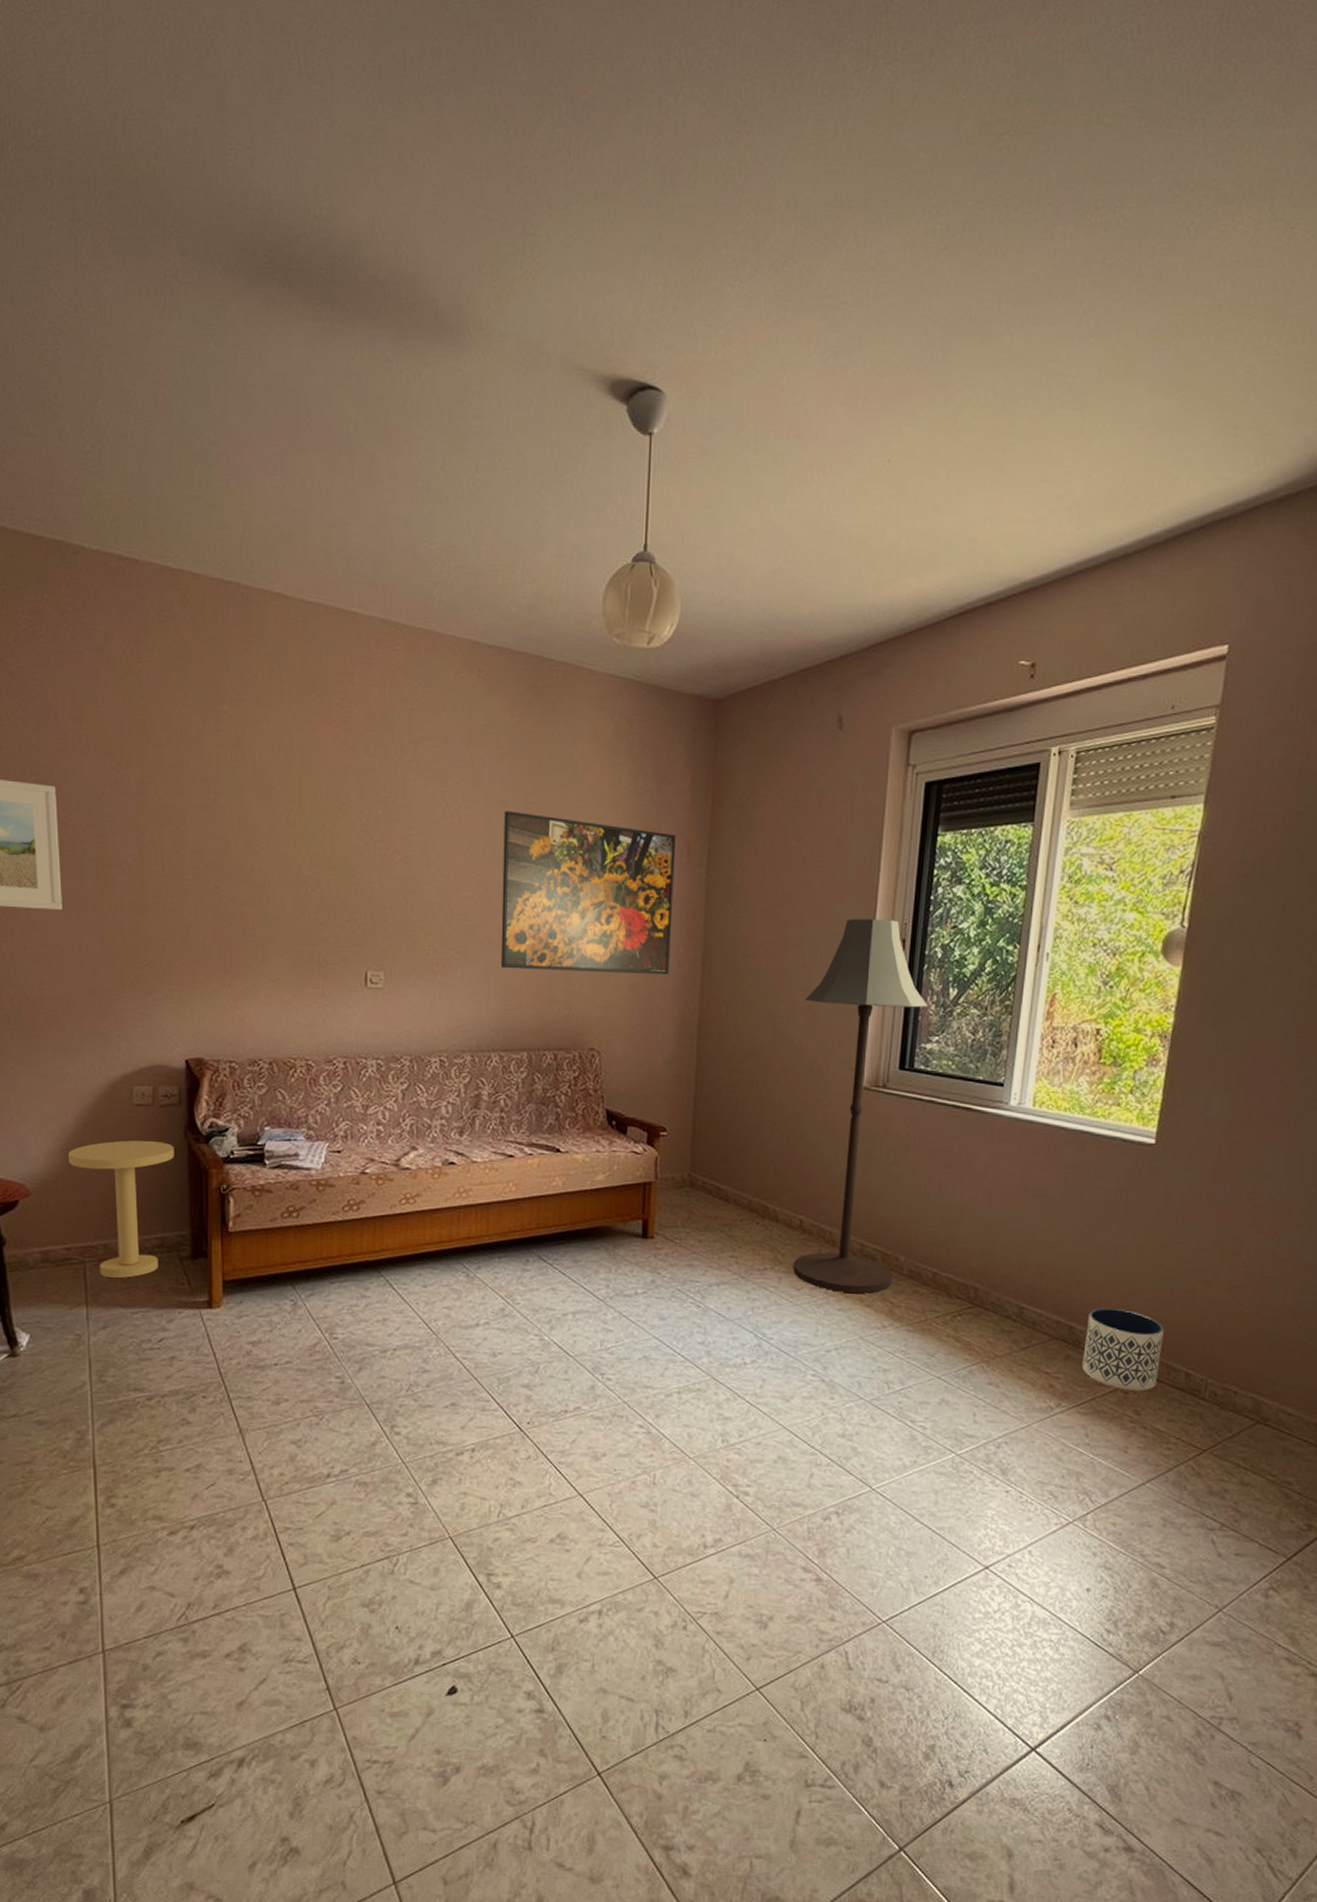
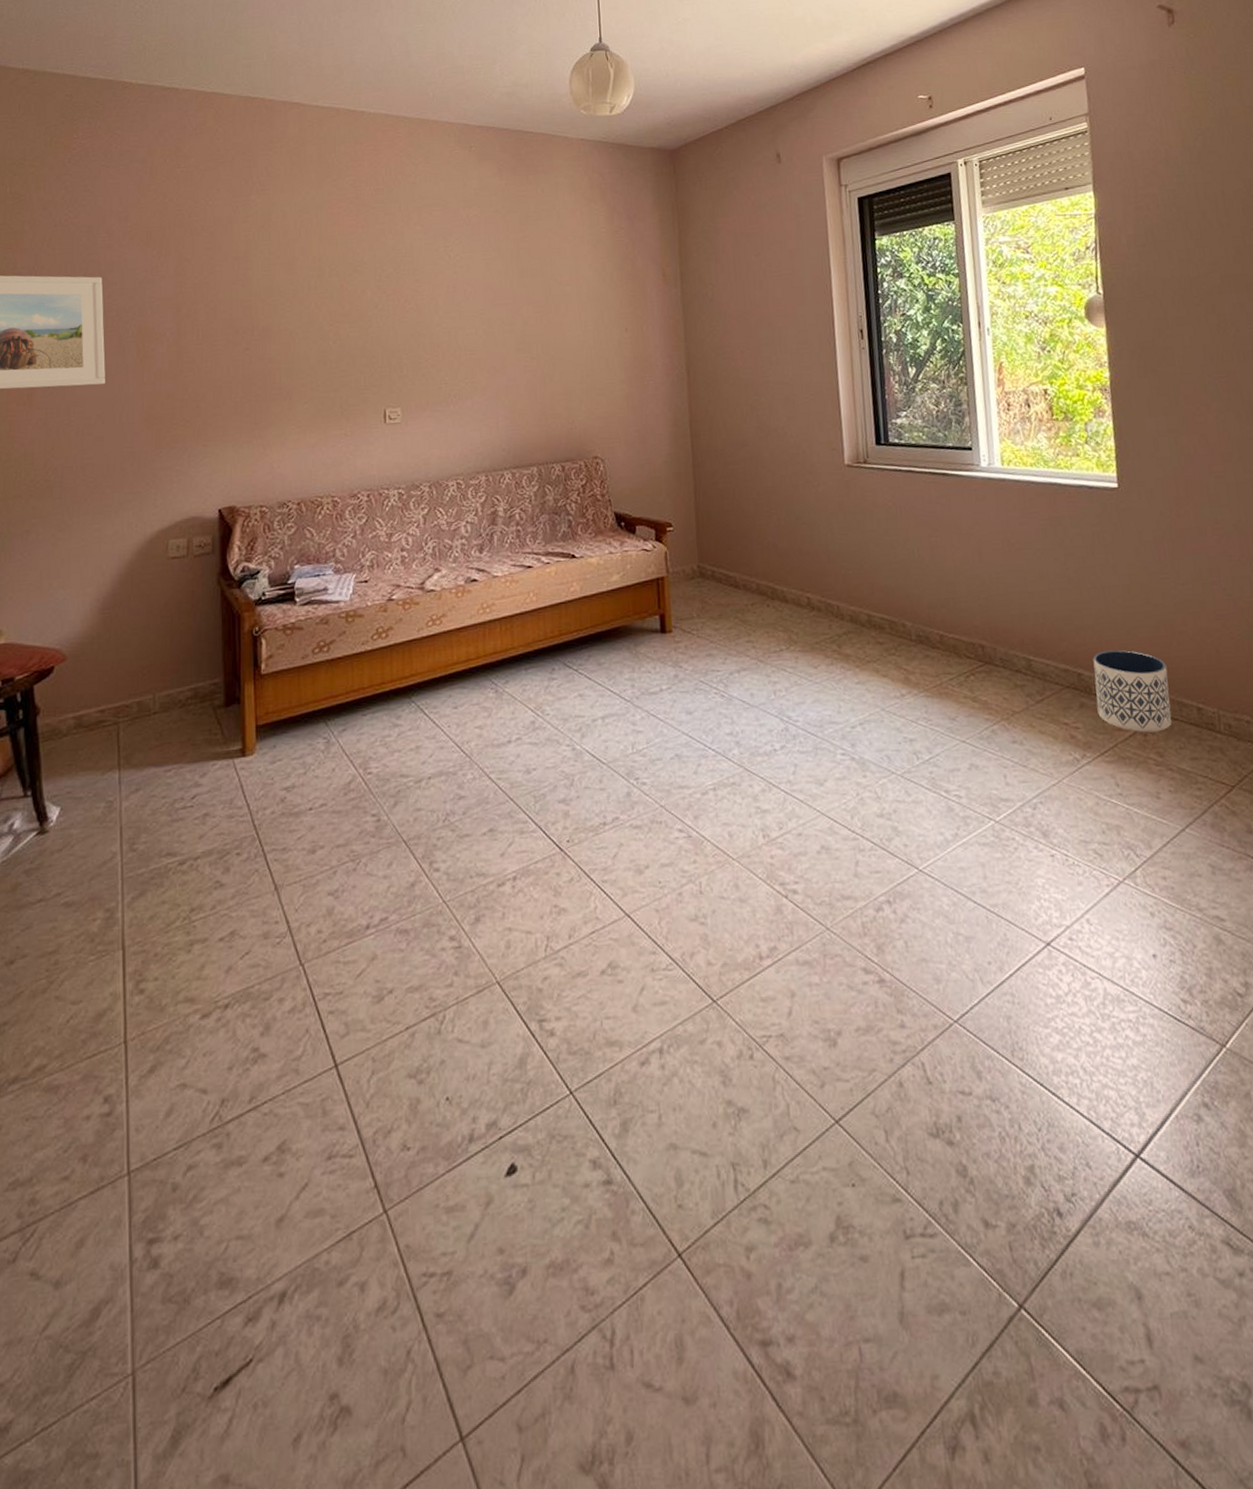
side table: present [68,1140,174,1279] -> none [105,591,208,737]
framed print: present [500,810,676,974] -> none [500,257,658,394]
floor lamp: present [793,918,928,1293] -> none [782,314,904,665]

